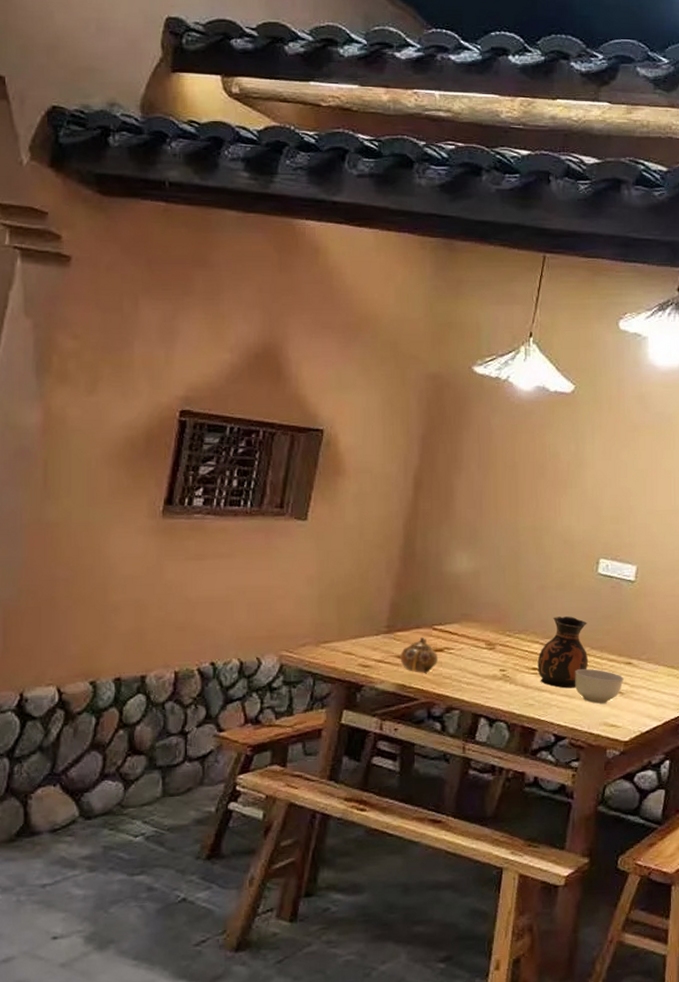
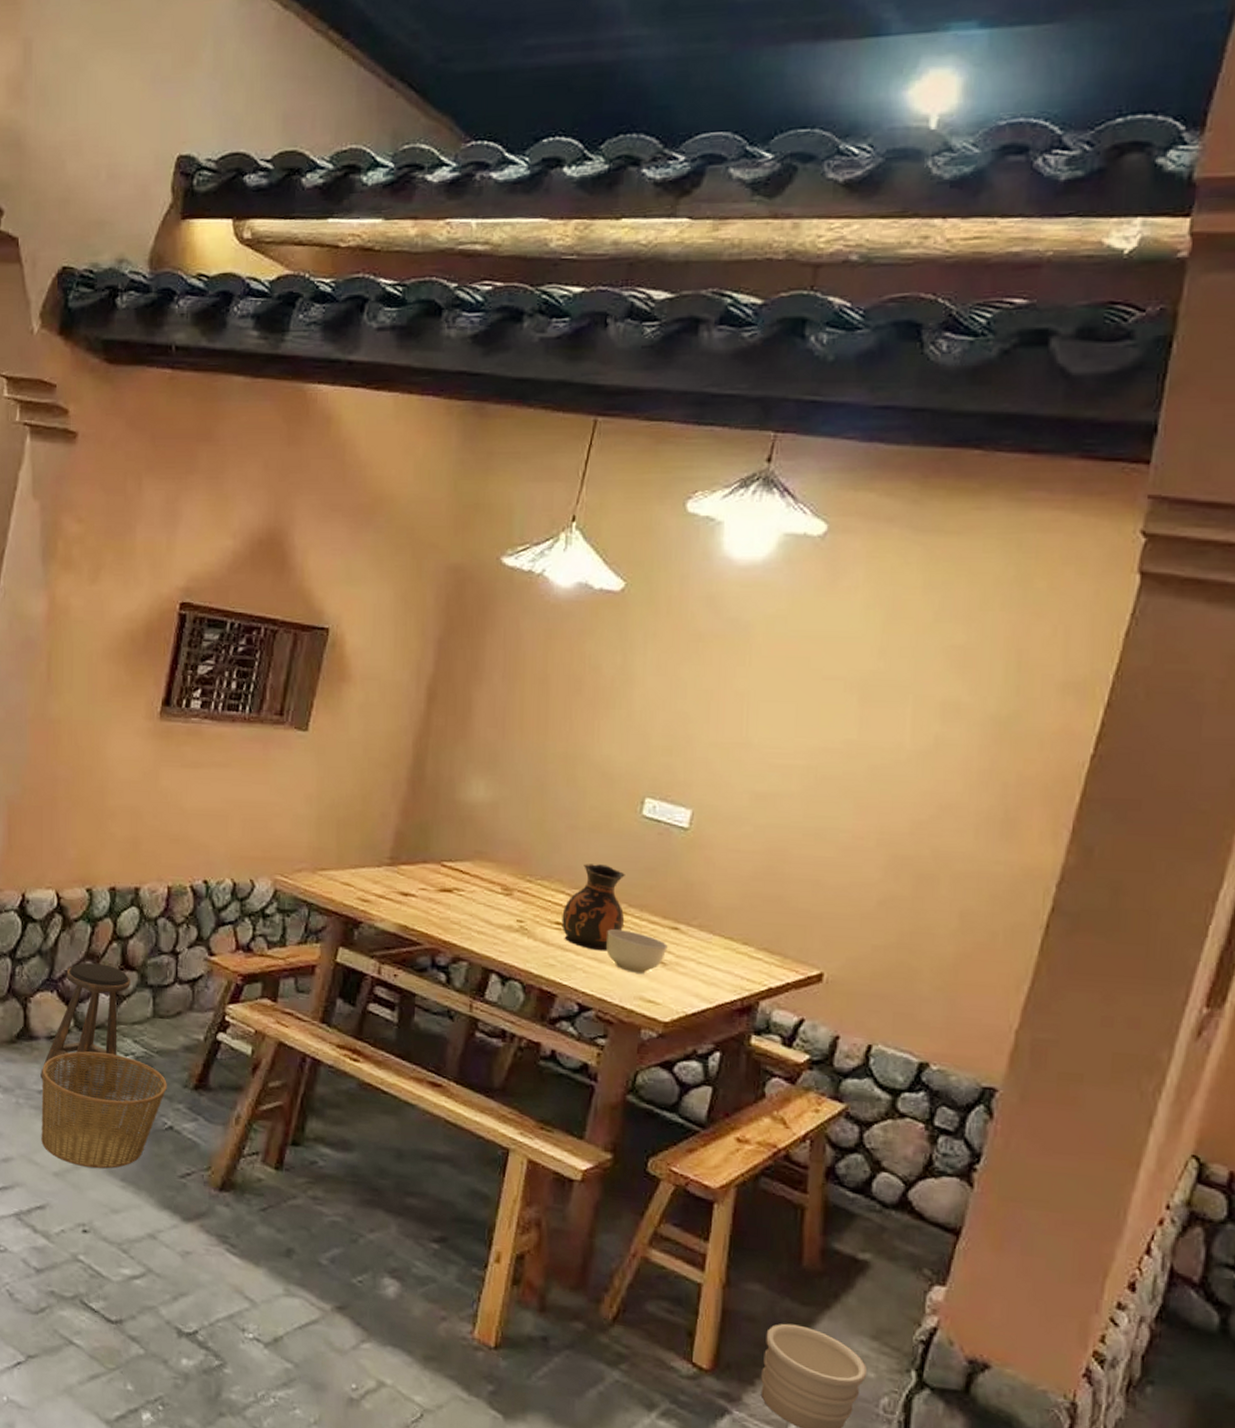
stool: none [44,752,138,882] -> present [40,963,130,1093]
basket: none [45,837,179,953] -> present [41,1051,167,1169]
teapot: present [400,637,439,673] -> none [403,874,447,915]

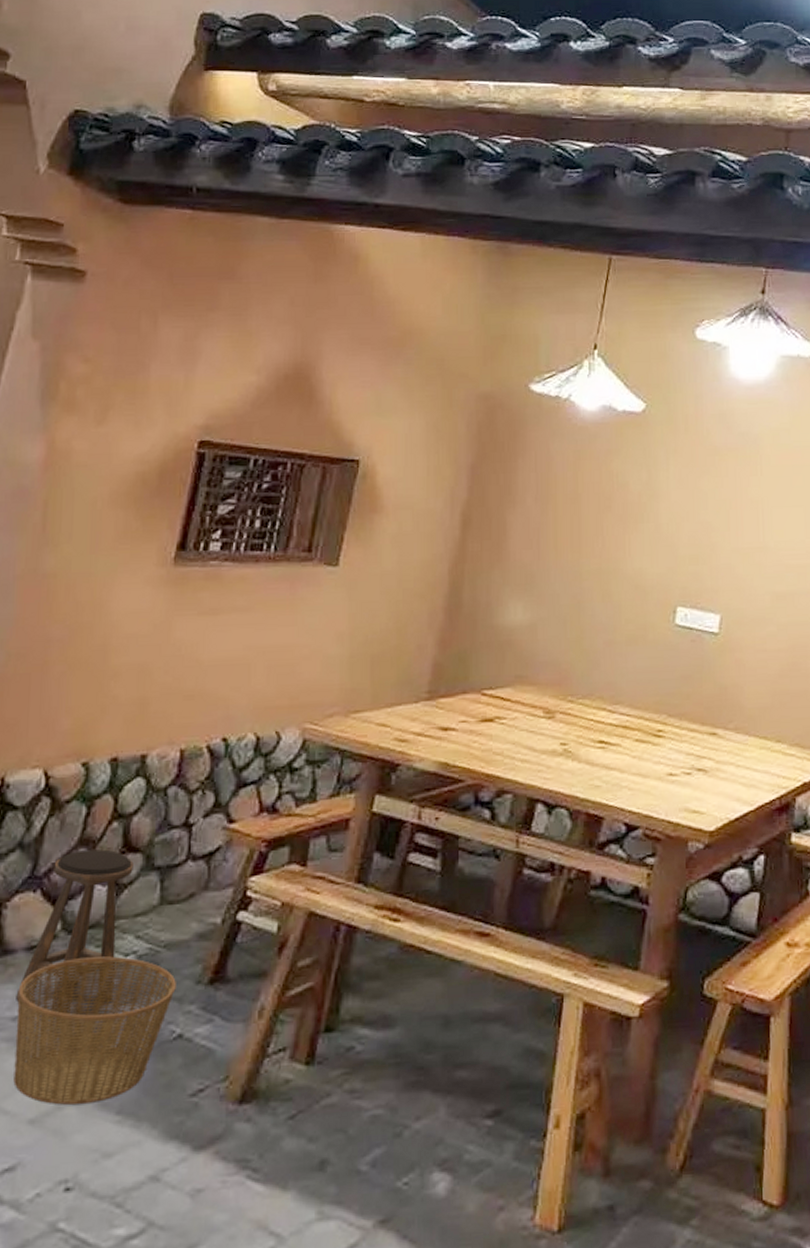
ceramic jug: present [561,863,625,951] -> none [604,677,664,766]
bowl: present [606,929,668,974] -> none [649,741,708,784]

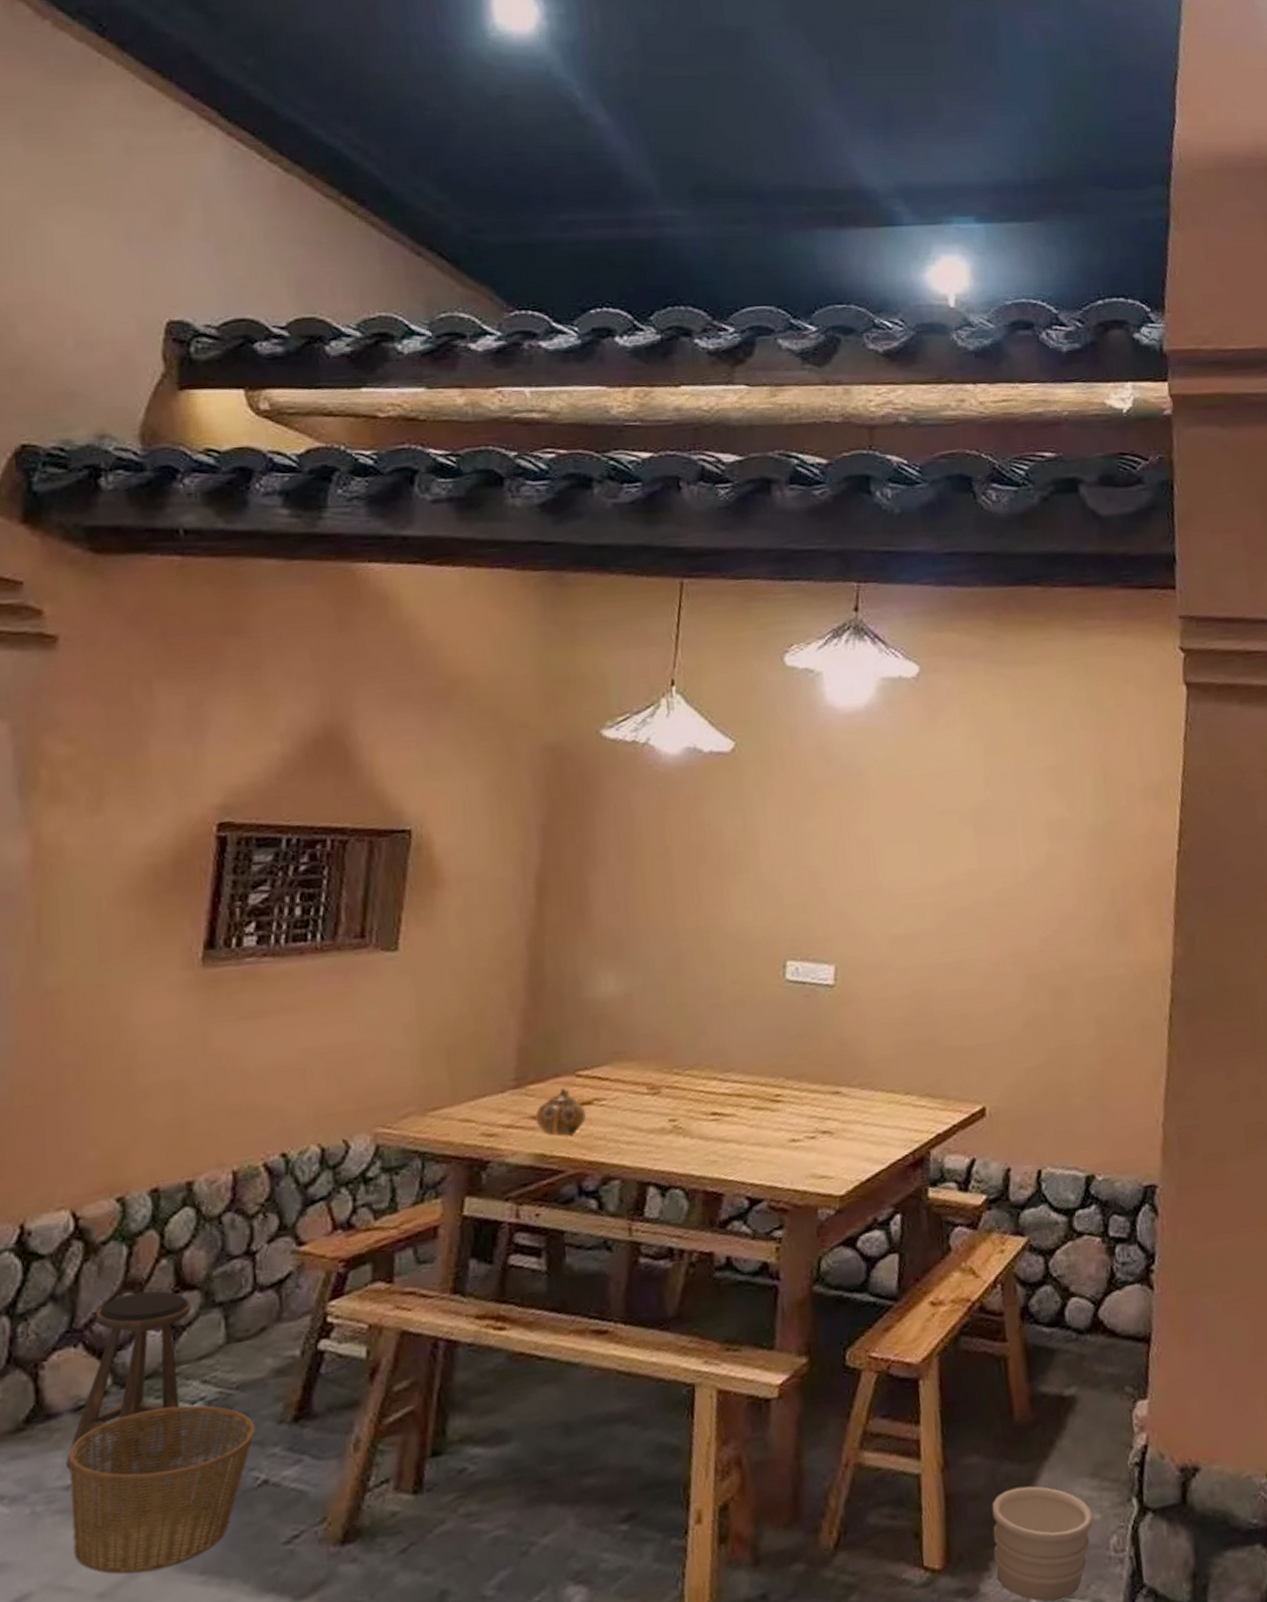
teapot: none [443,705,488,749] -> present [535,1089,587,1137]

